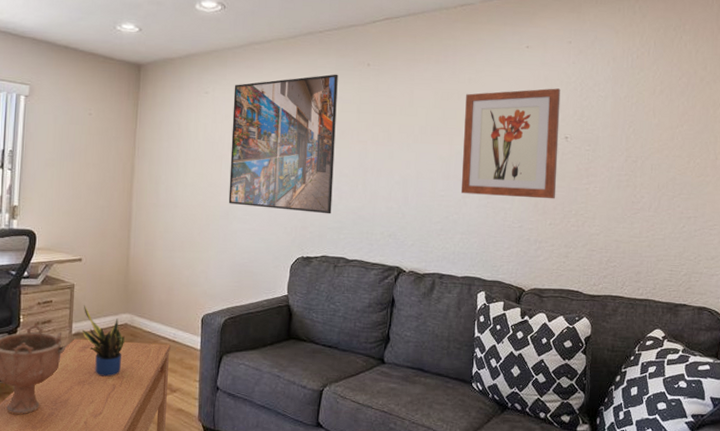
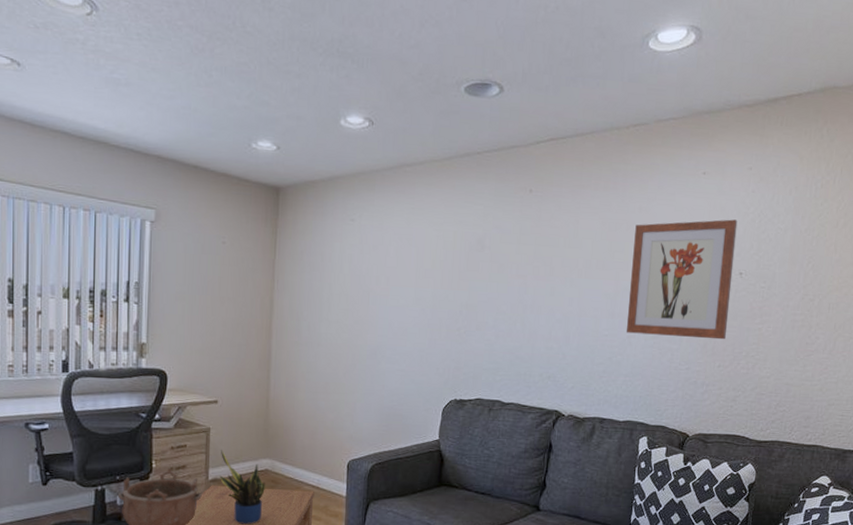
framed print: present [228,74,338,214] -> none [376,200,497,354]

